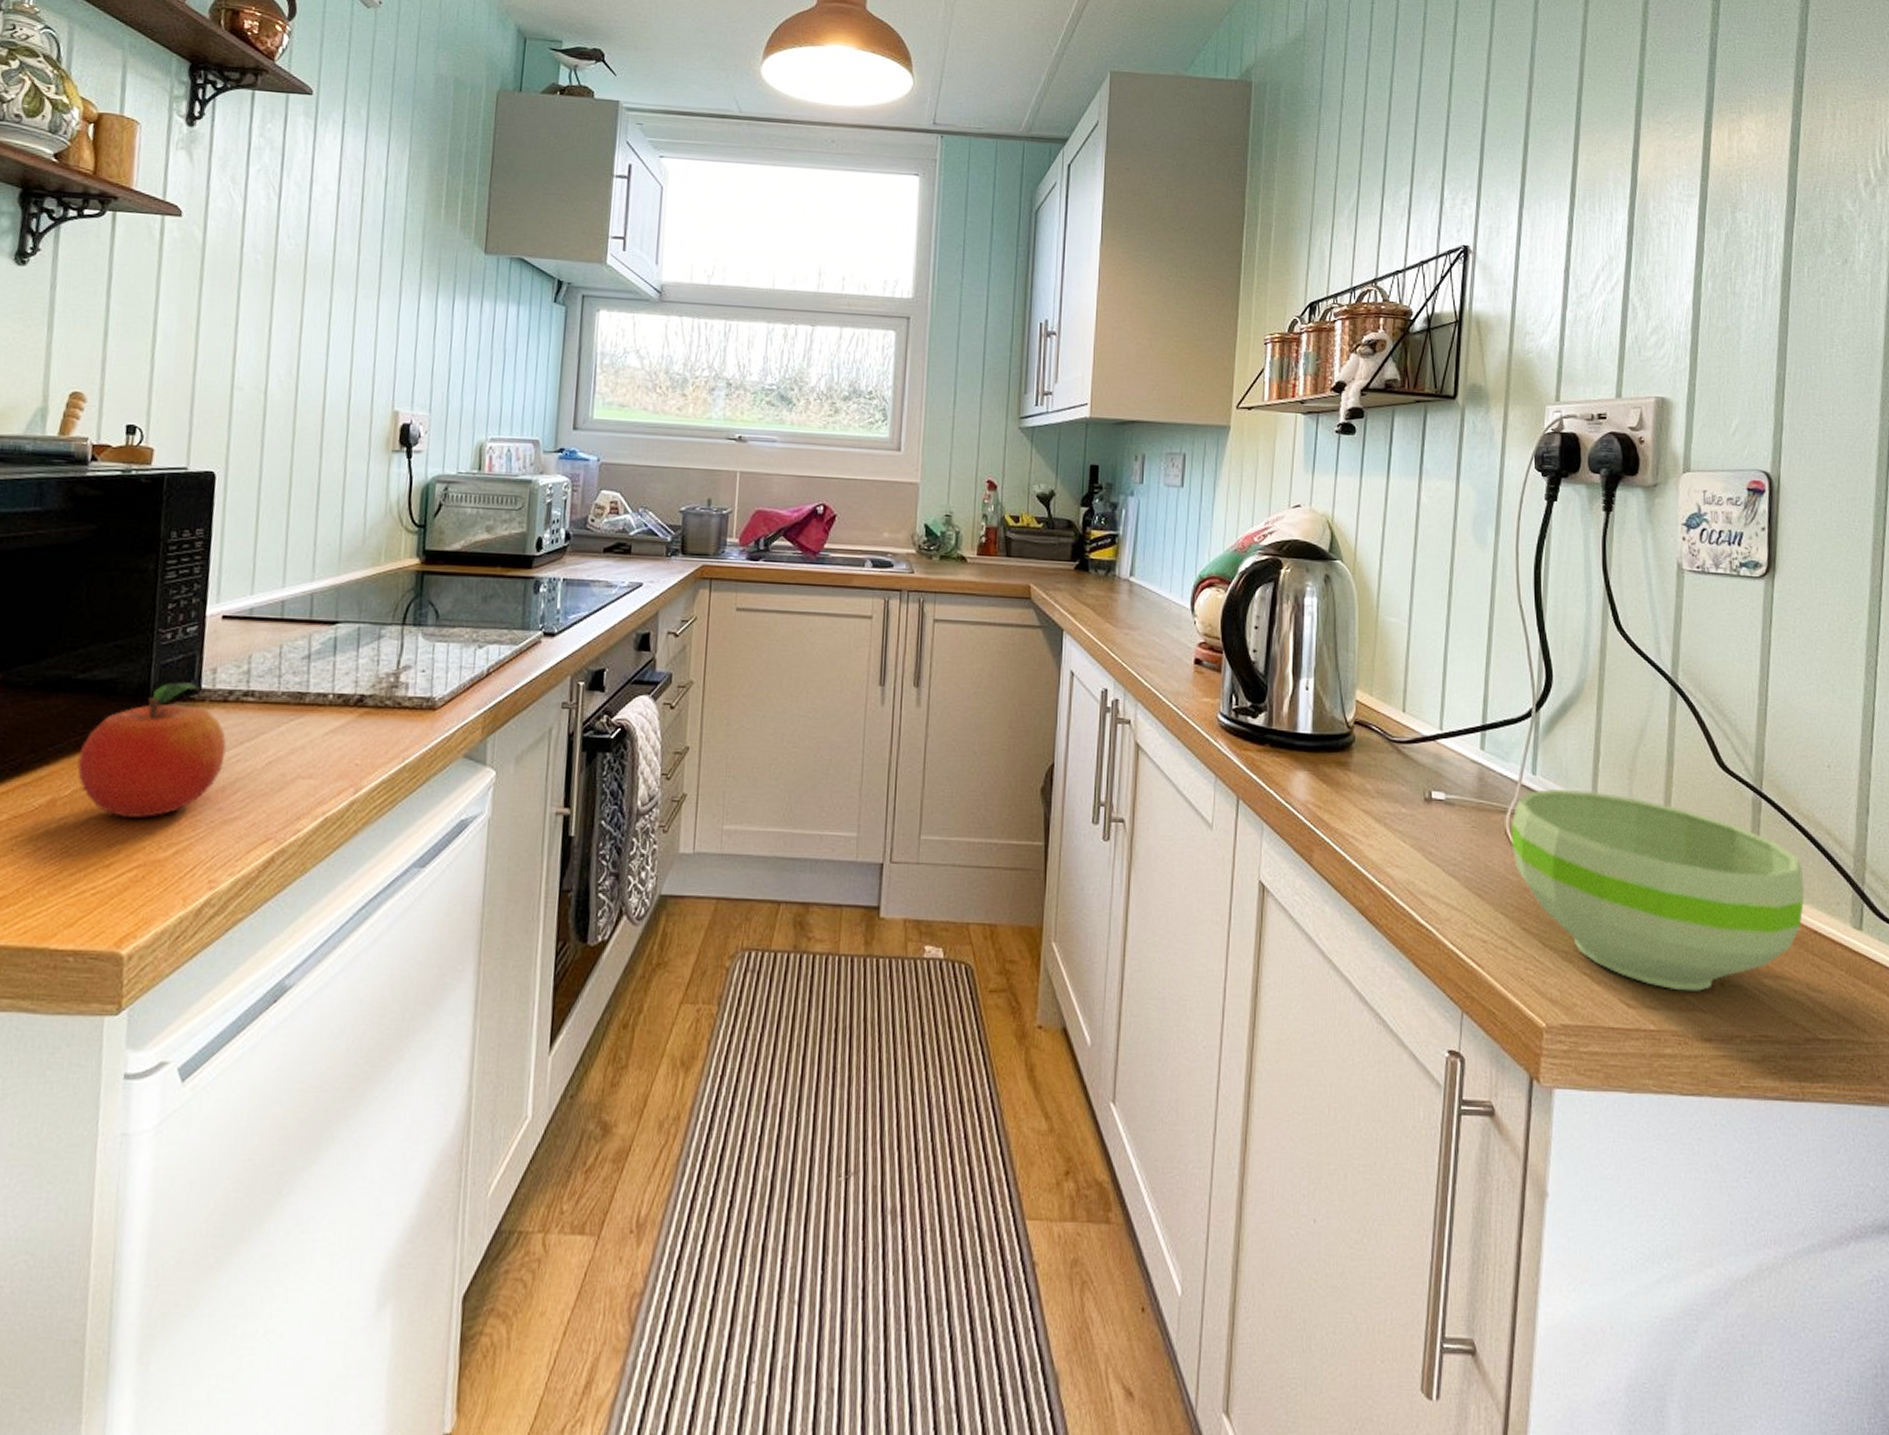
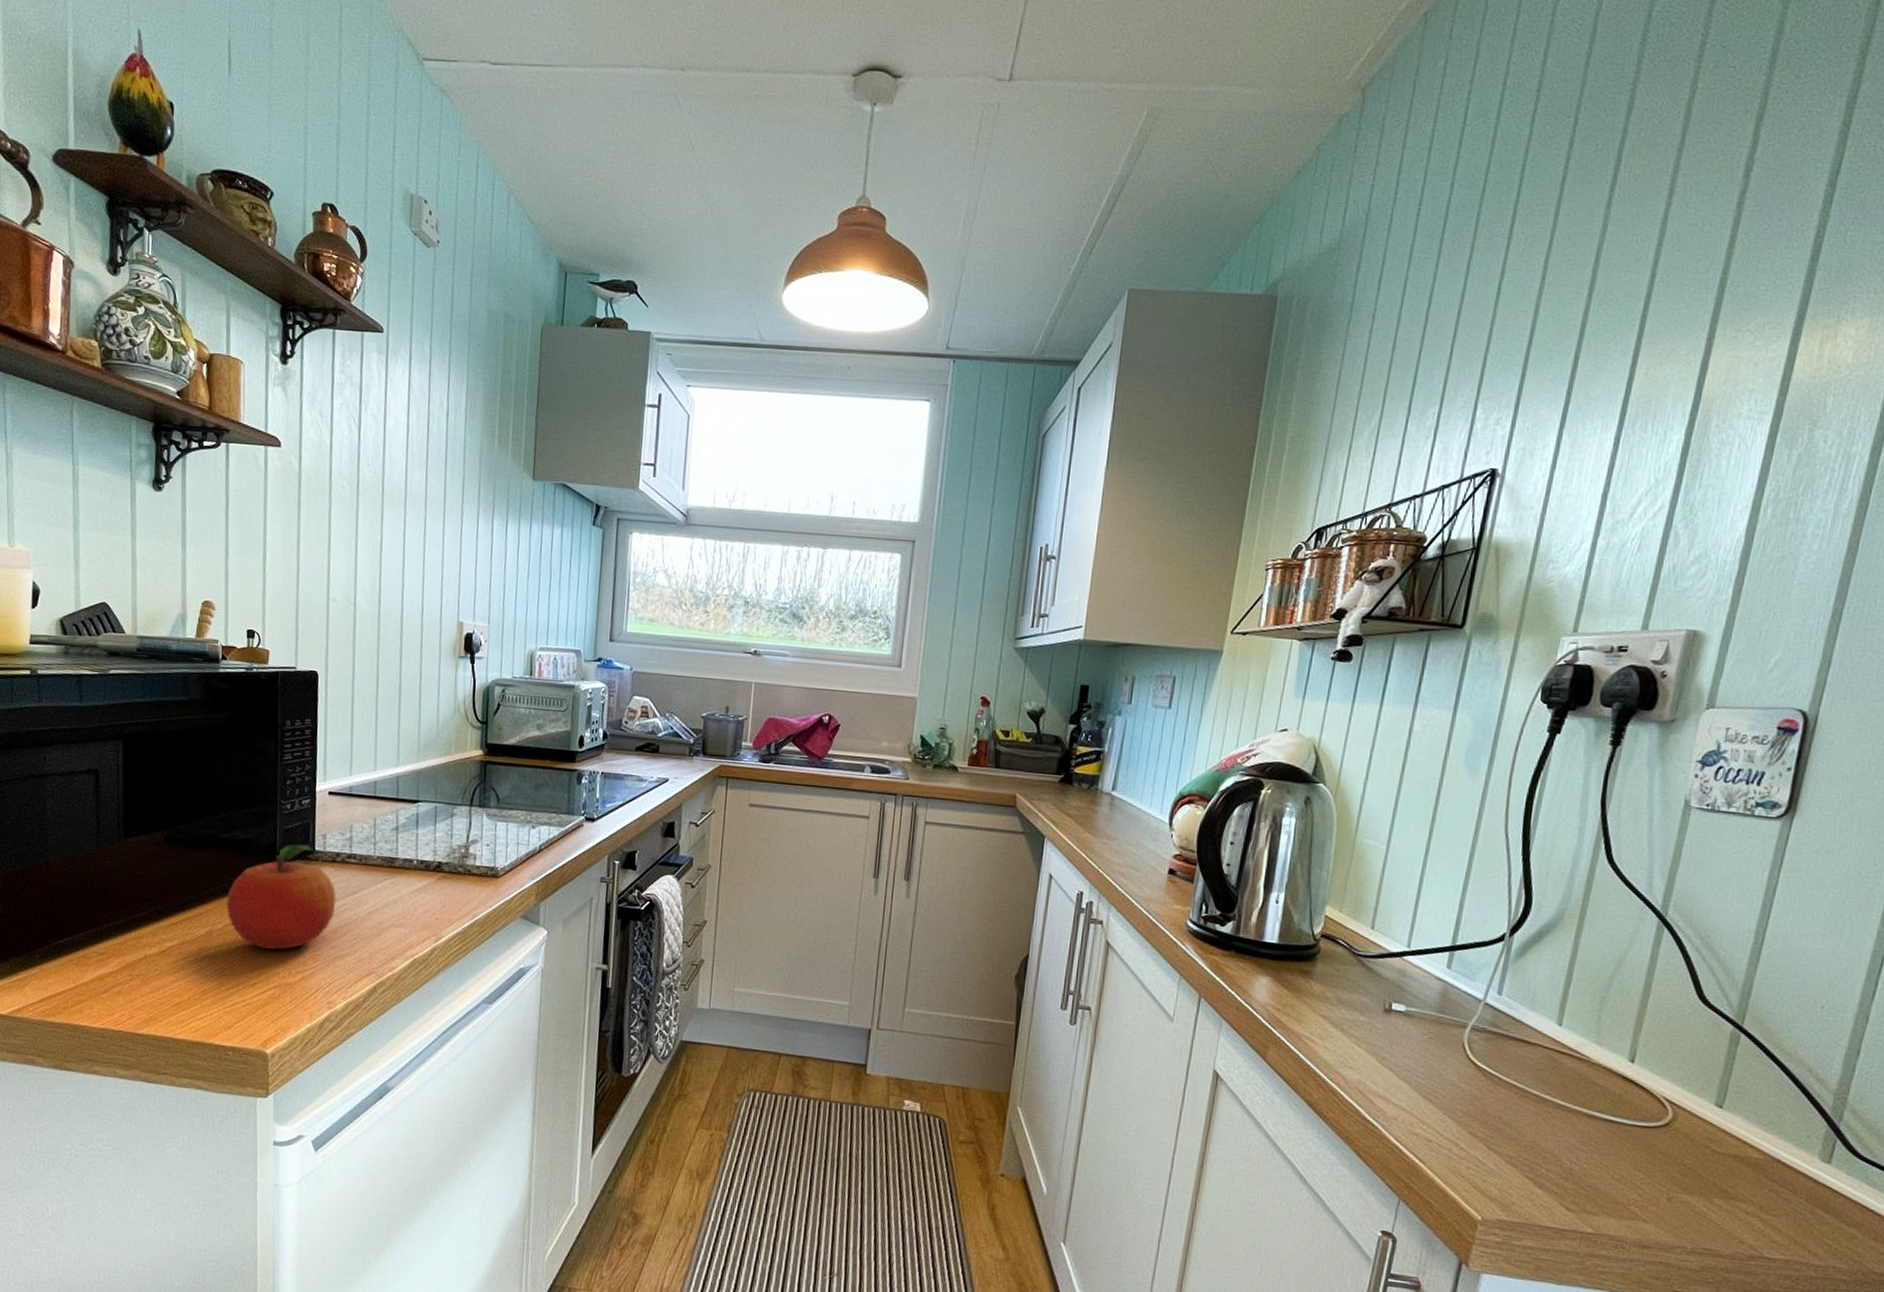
bowl: present [1511,789,1805,991] -> none [1467,1009,1775,1204]

